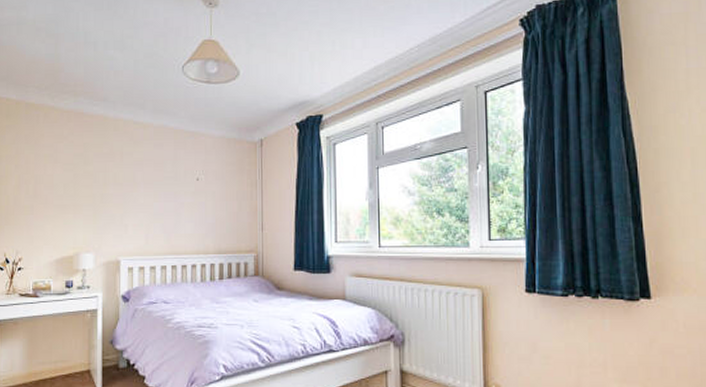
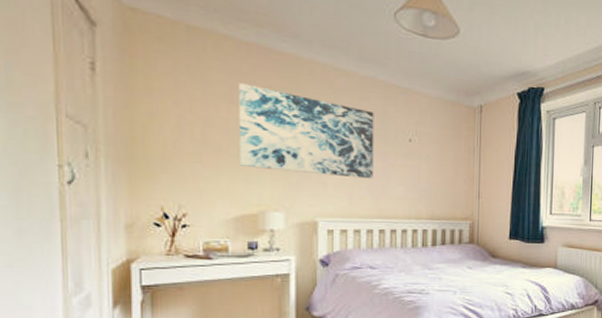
wall art: none [61,144,166,218] -> present [239,83,374,179]

